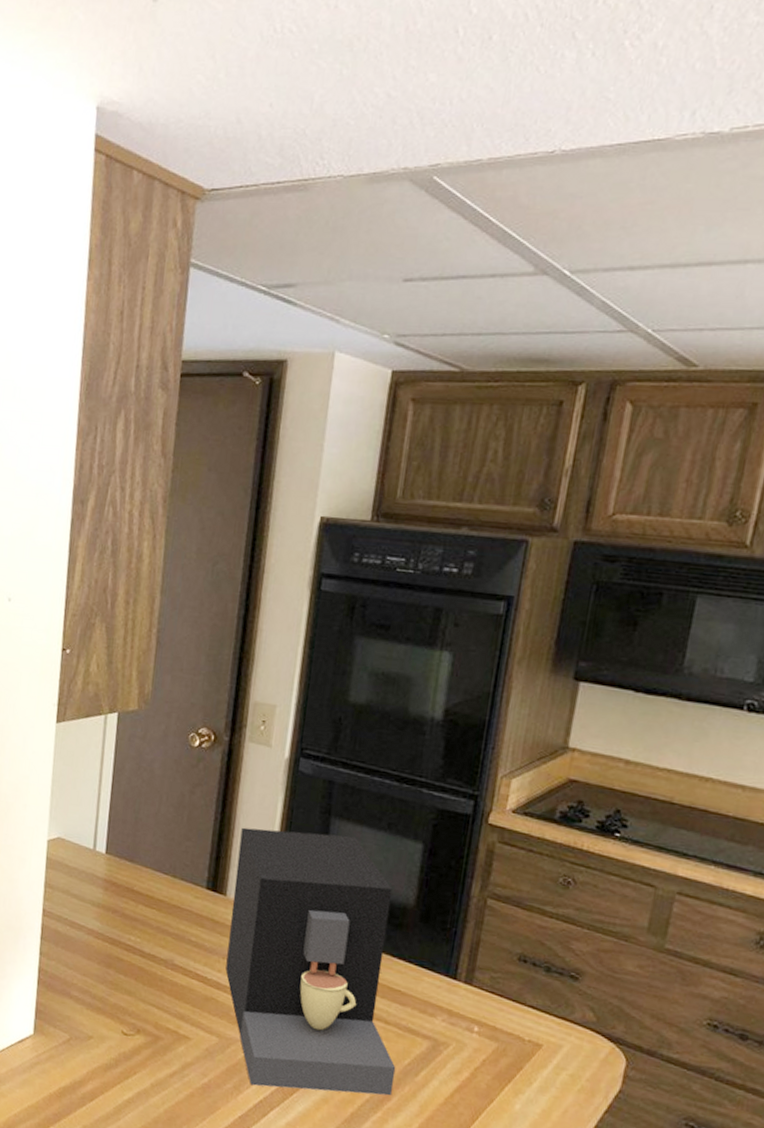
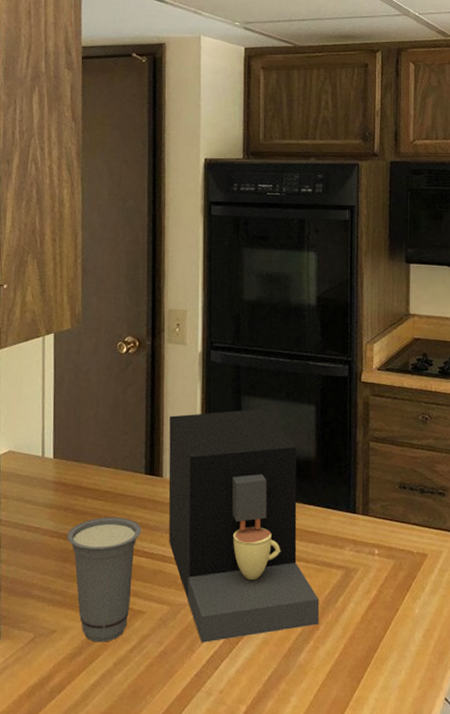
cup: none [112,927,196,1061] -> present [66,517,141,643]

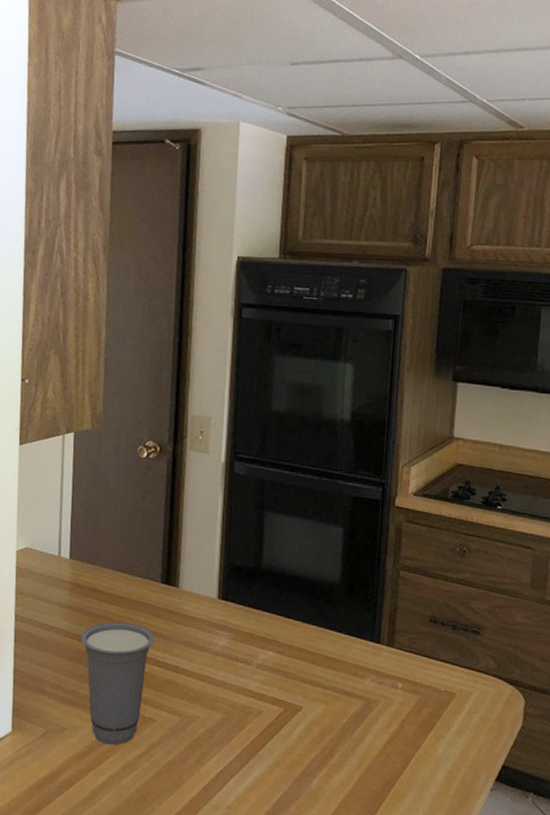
coffee maker: present [168,409,320,643] -> none [182,525,336,758]

